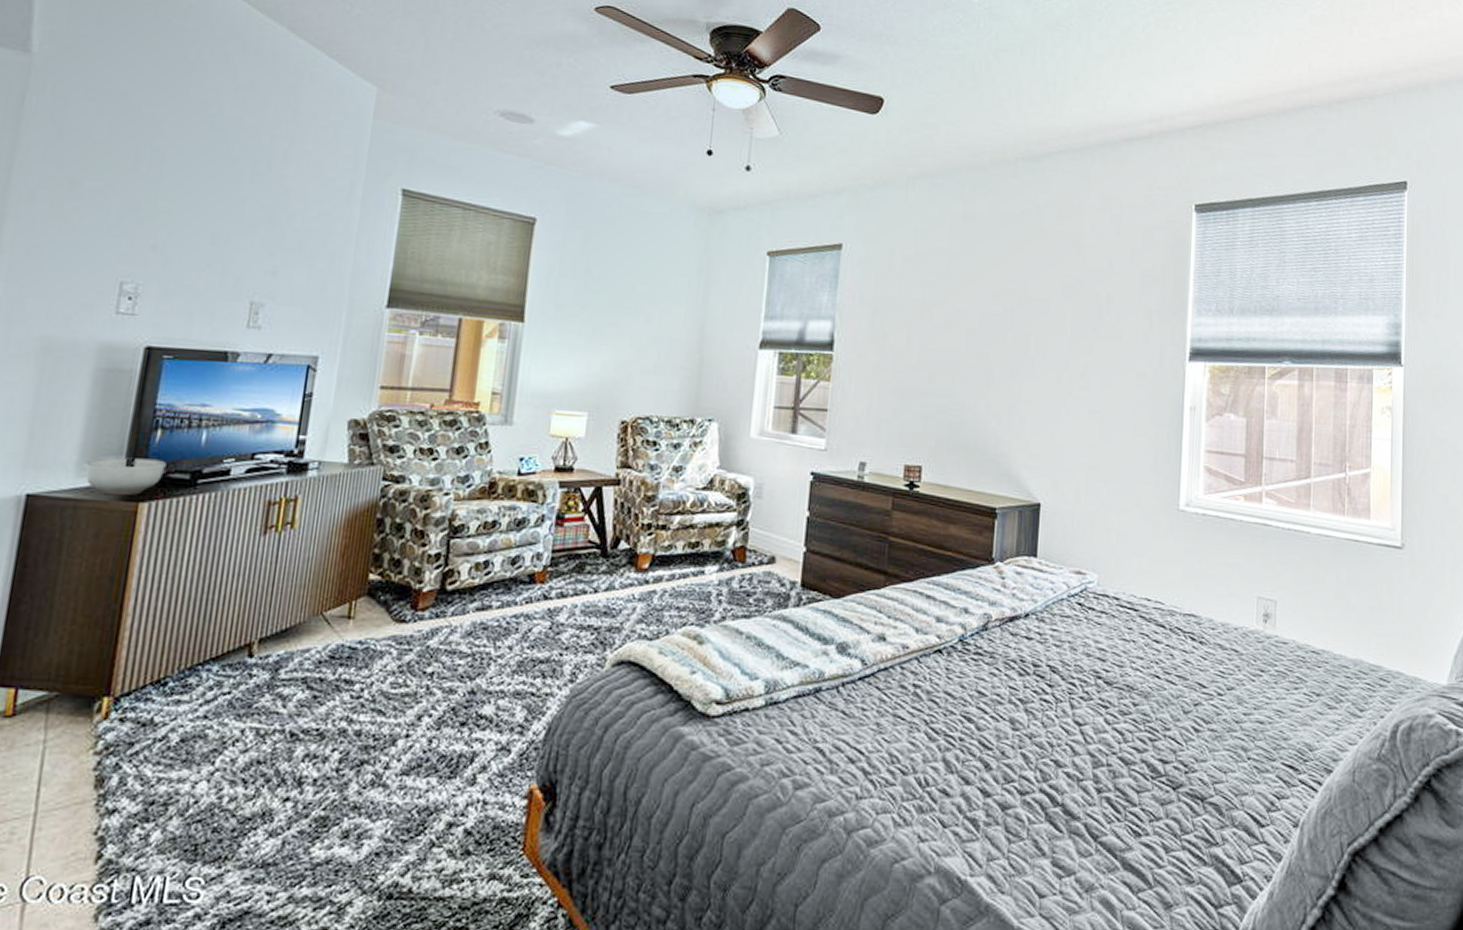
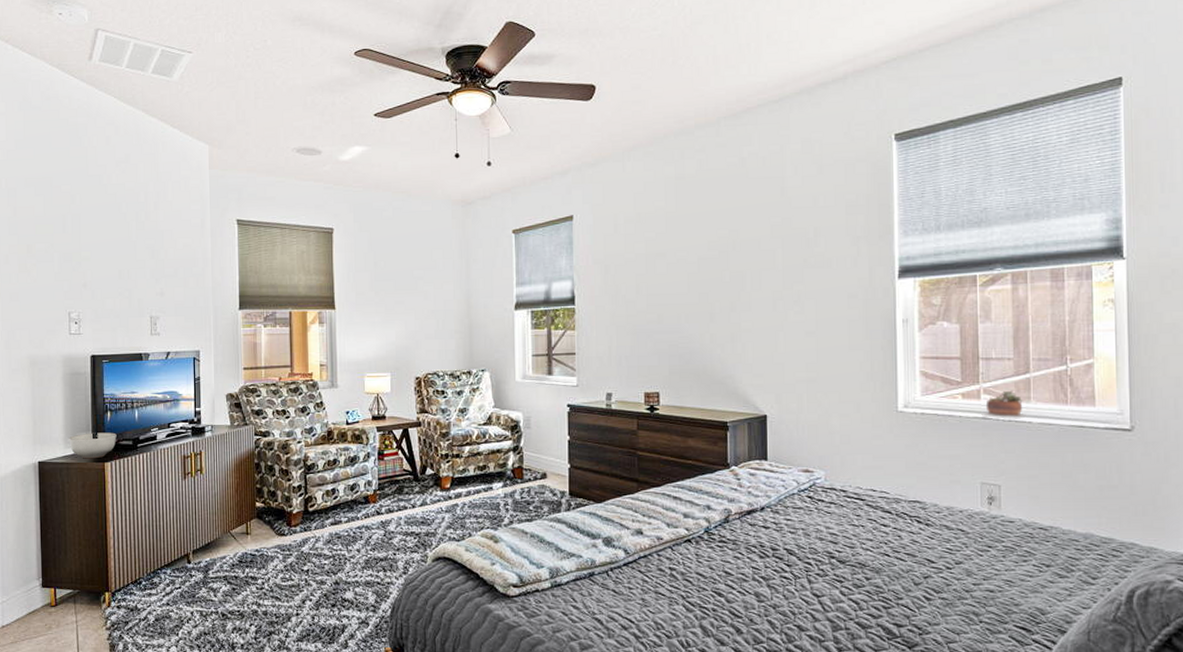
succulent plant: none [1262,495,1306,528] -> present [981,390,1028,419]

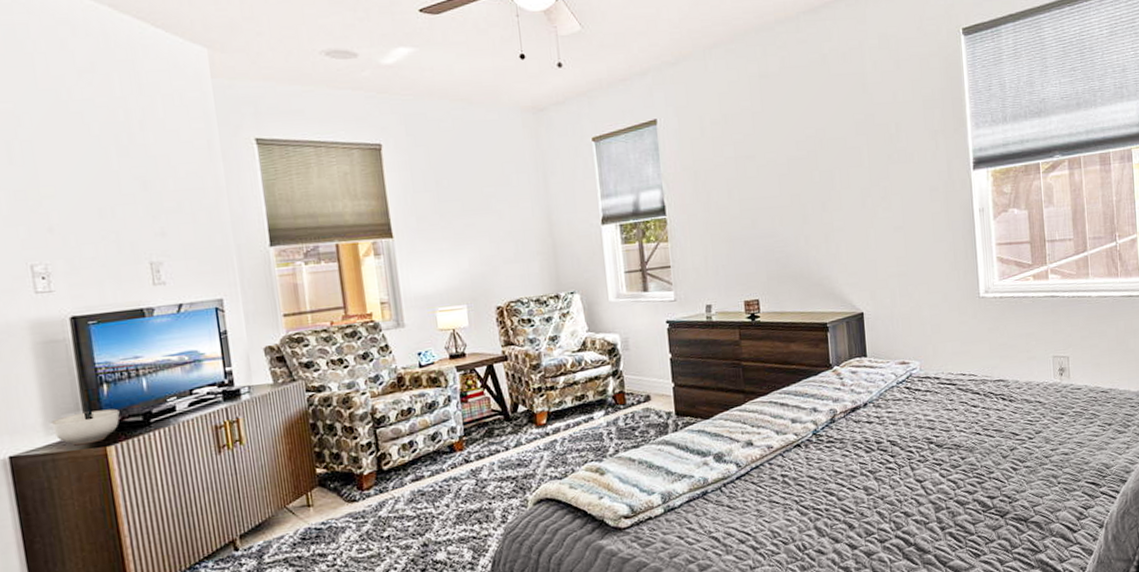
succulent plant: present [981,390,1028,419] -> none [1050,268,1087,296]

